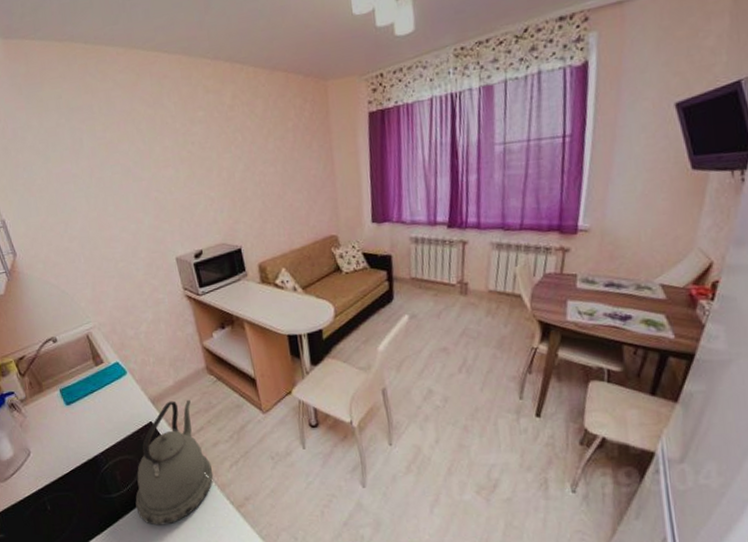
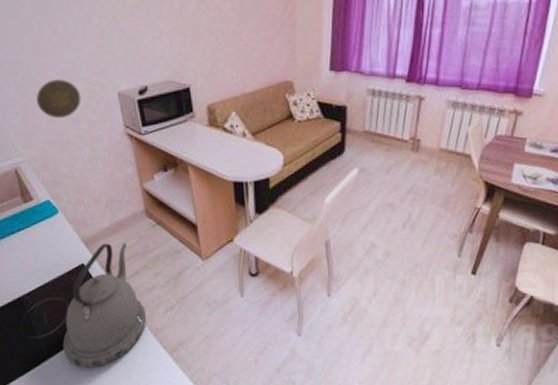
decorative plate: none [103,249,144,286] -> present [36,79,81,119]

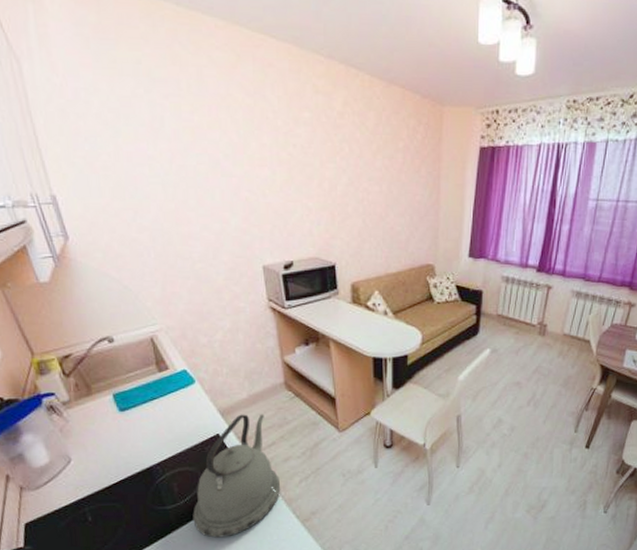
decorative plate: present [36,79,81,119] -> none [178,249,225,289]

